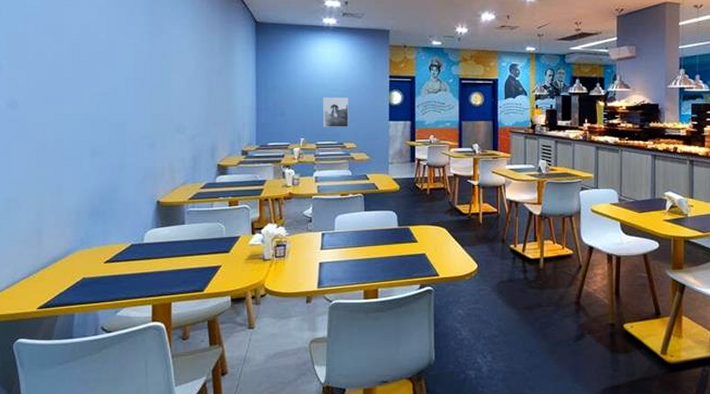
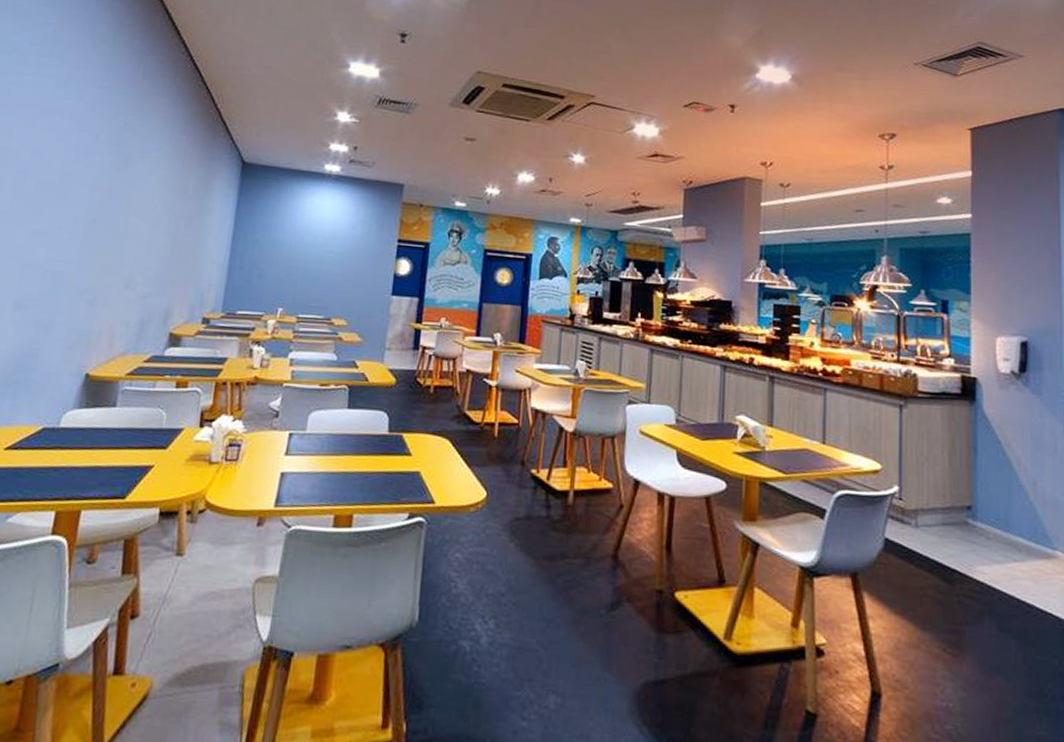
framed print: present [323,97,349,127] -> none [308,258,344,299]

